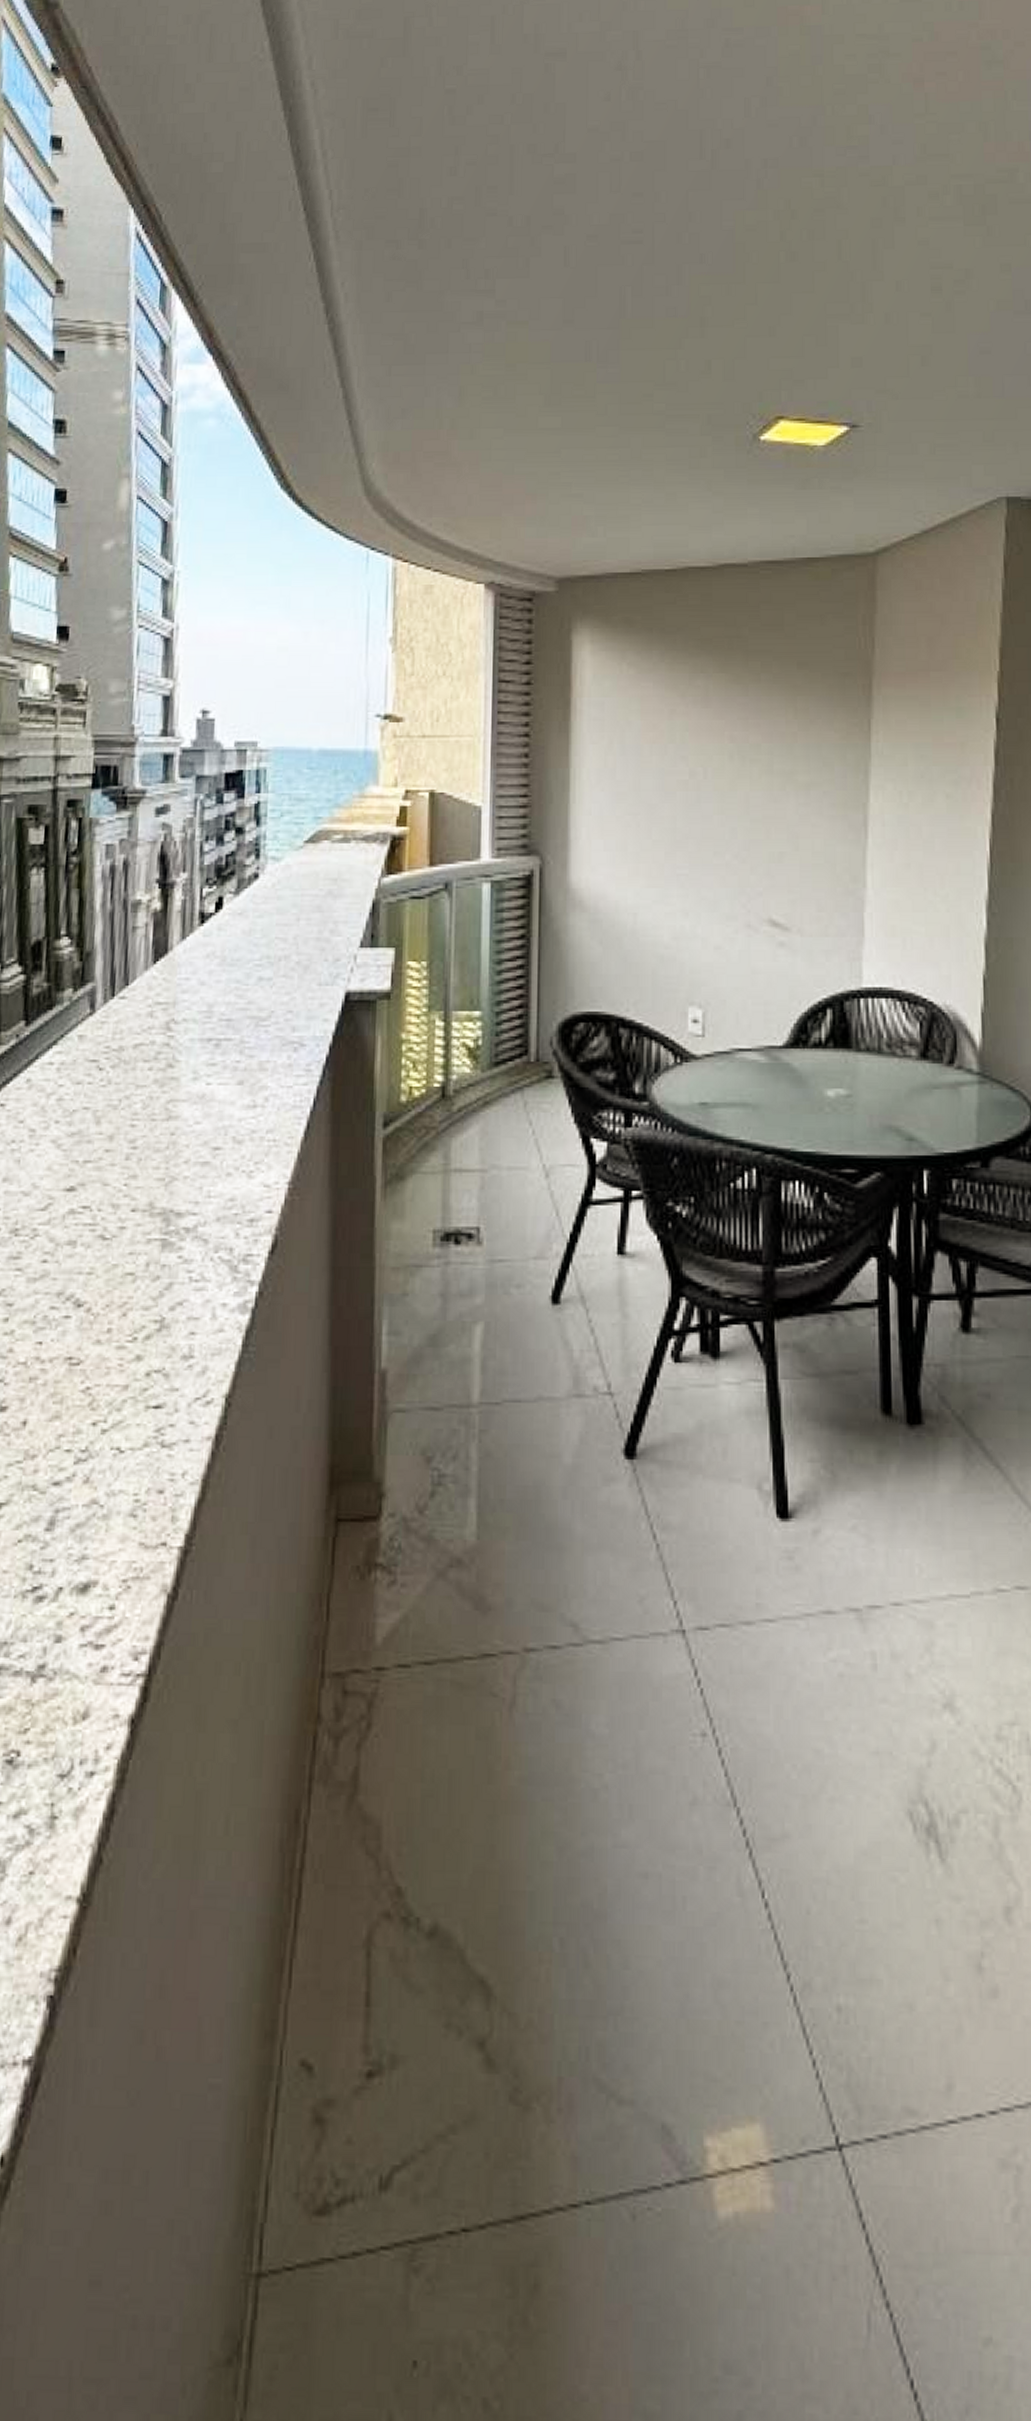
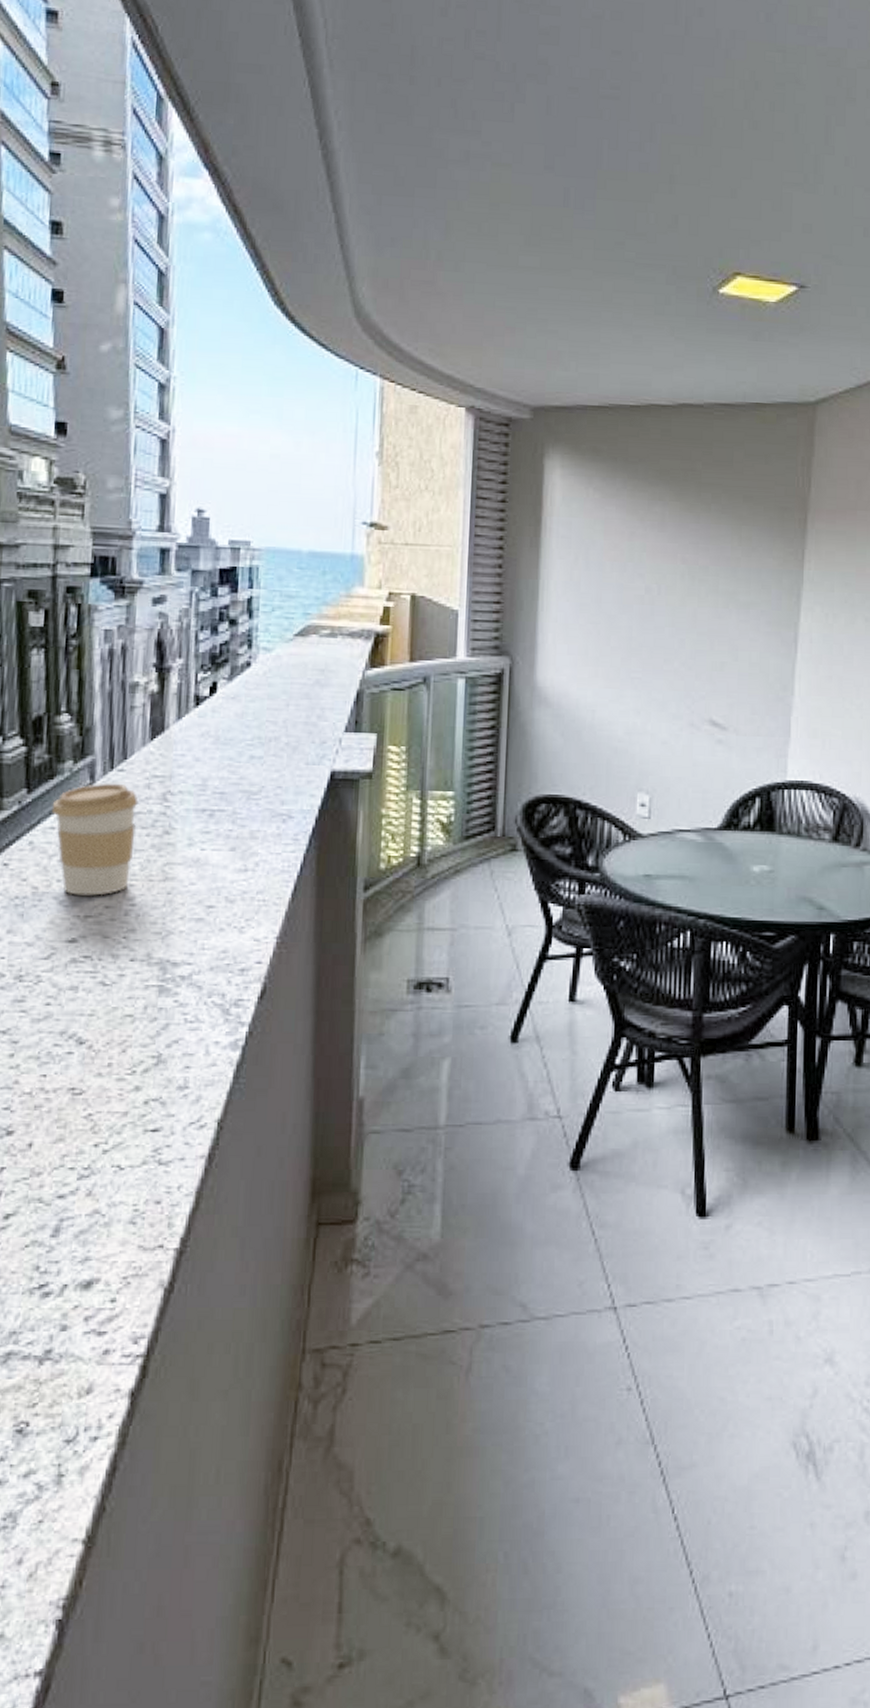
coffee cup: none [50,1012,141,1138] -> present [51,783,139,896]

